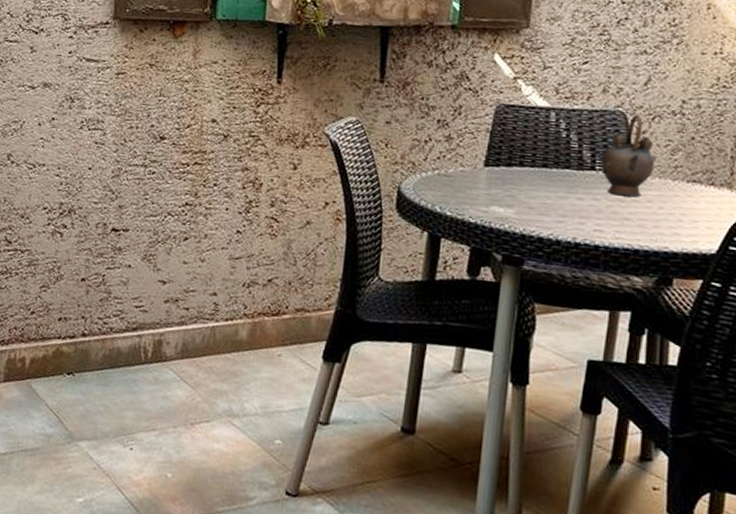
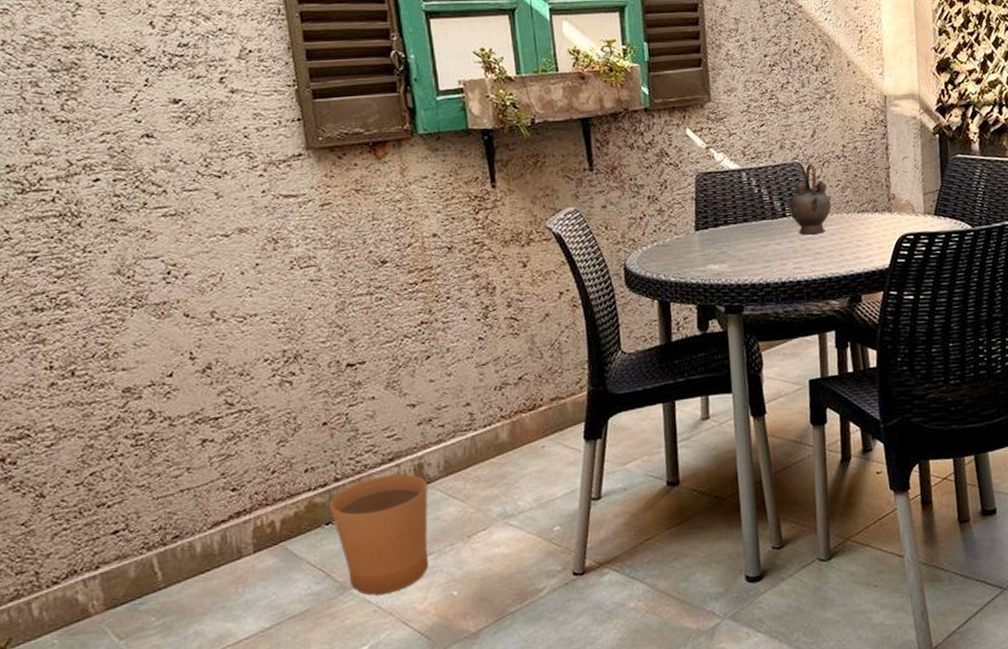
planter: none [73,341,163,456] -> present [329,473,429,595]

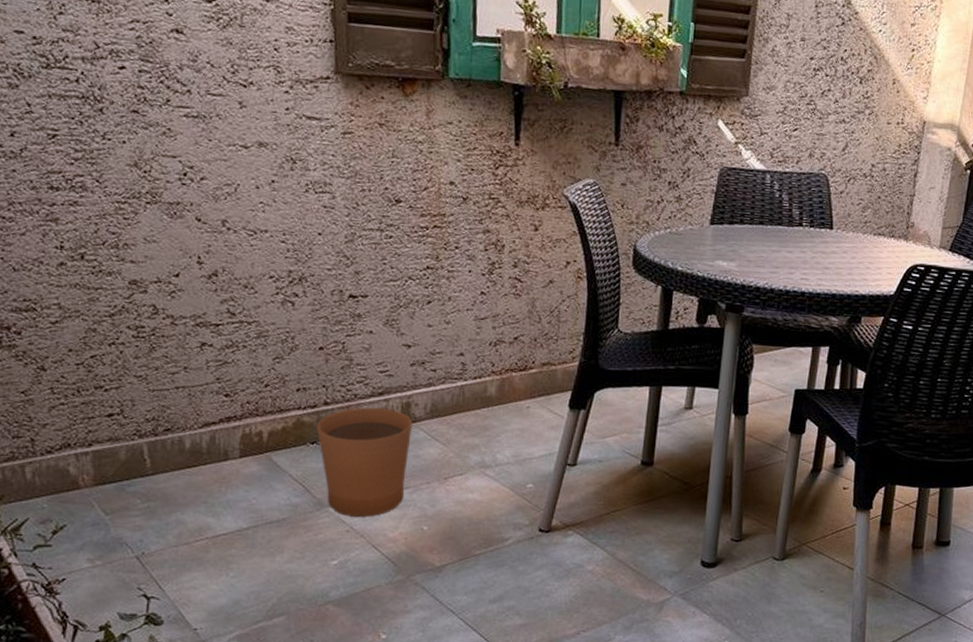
teapot: present [789,163,832,235] -> none [807,176,850,249]

